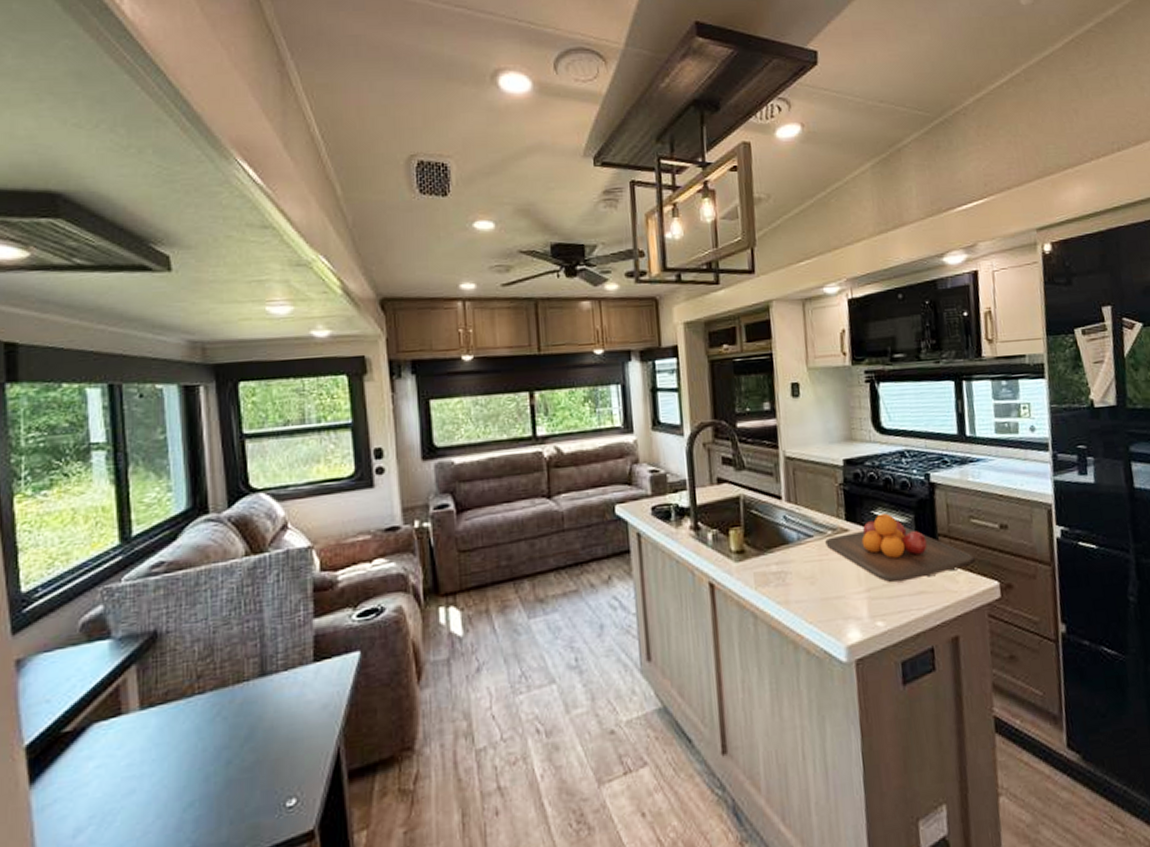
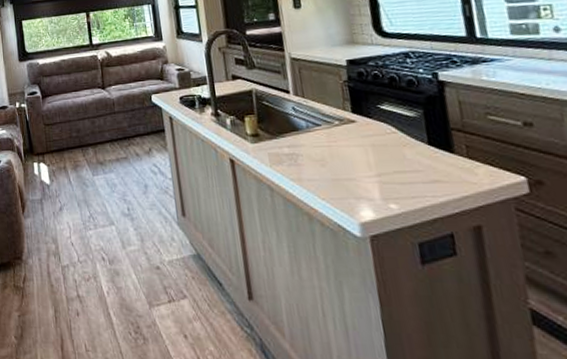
chopping board: present [825,513,975,583] -> none [333,107,496,171]

